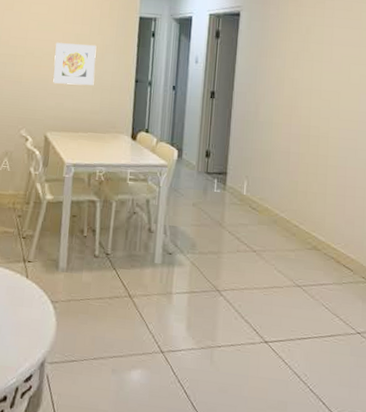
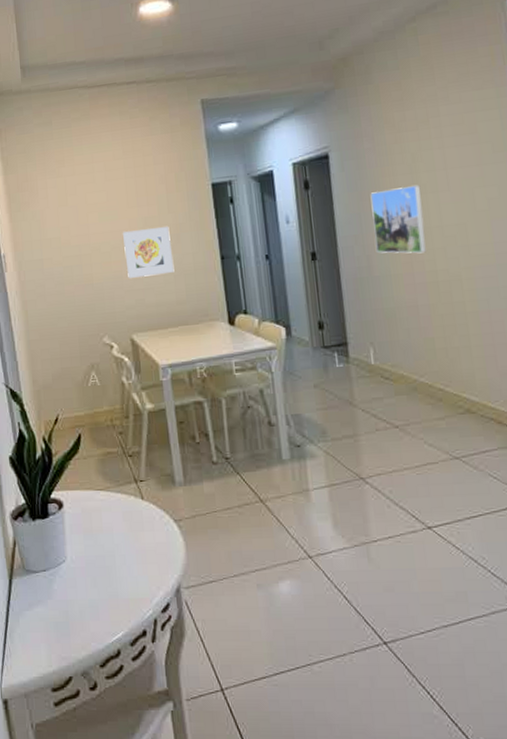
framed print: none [265,51,309,110] -> present [370,184,426,254]

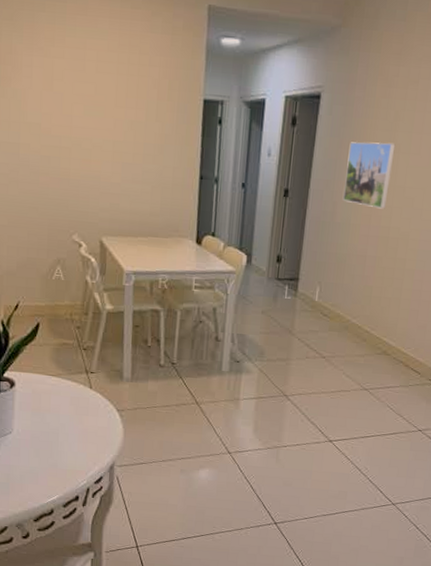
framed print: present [122,227,175,278] -> none [105,131,154,183]

